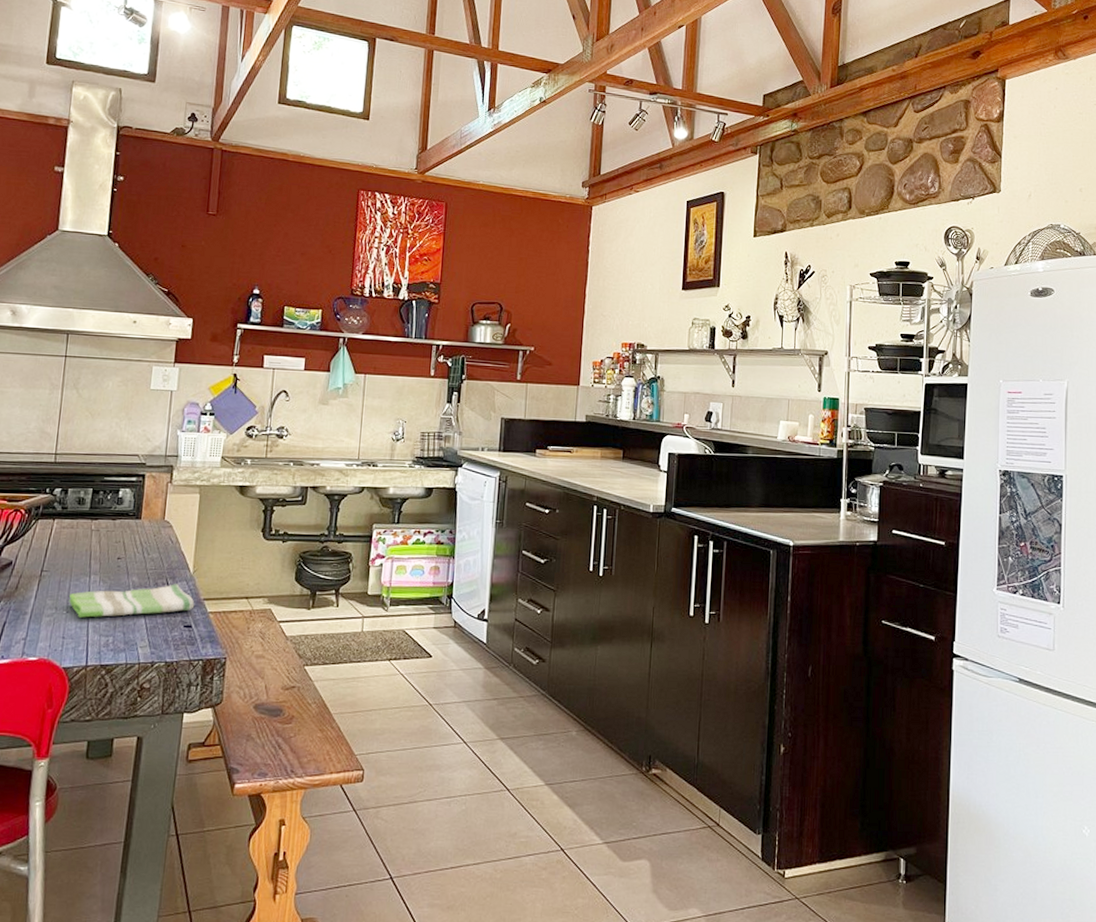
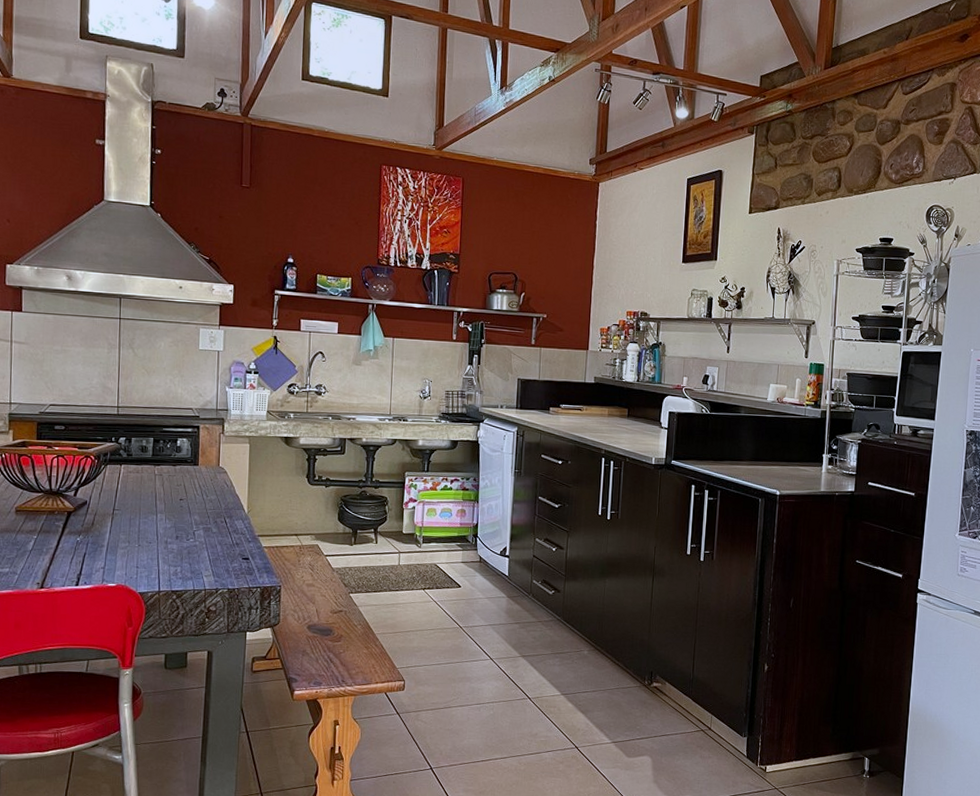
dish towel: present [69,584,195,618] -> none [140,522,251,551]

